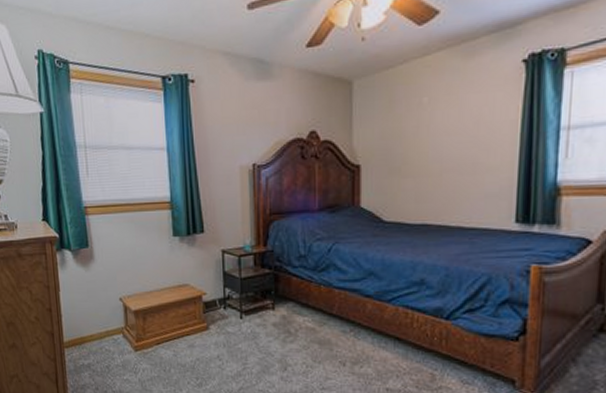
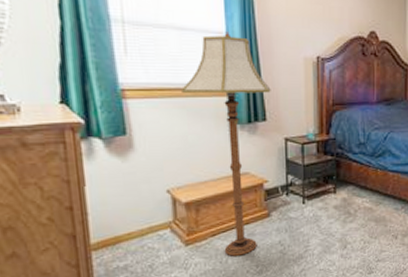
floor lamp: none [130,147,208,366] -> present [181,31,271,256]

